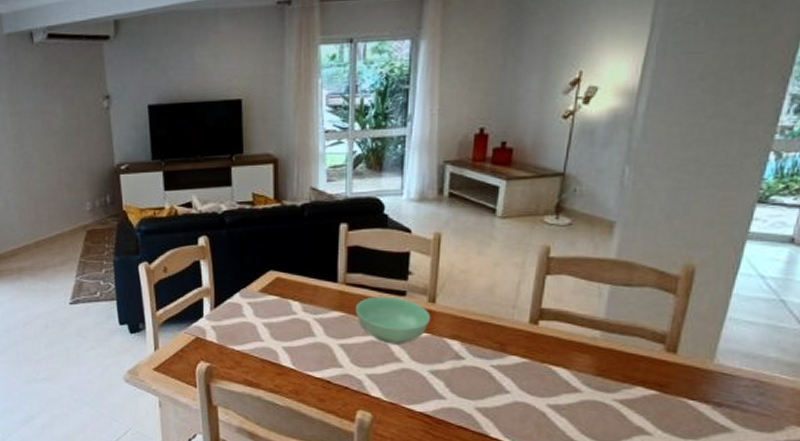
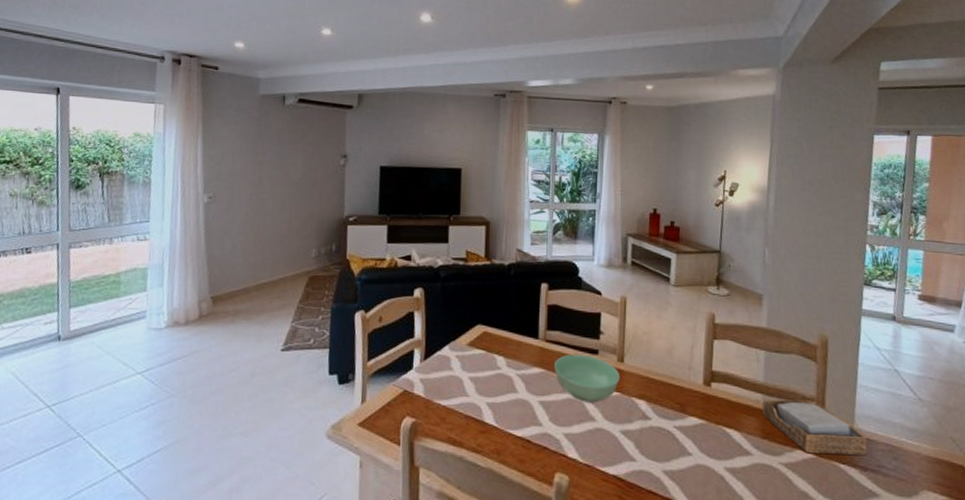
napkin holder: none [598,335,727,392] -> present [762,399,867,456]

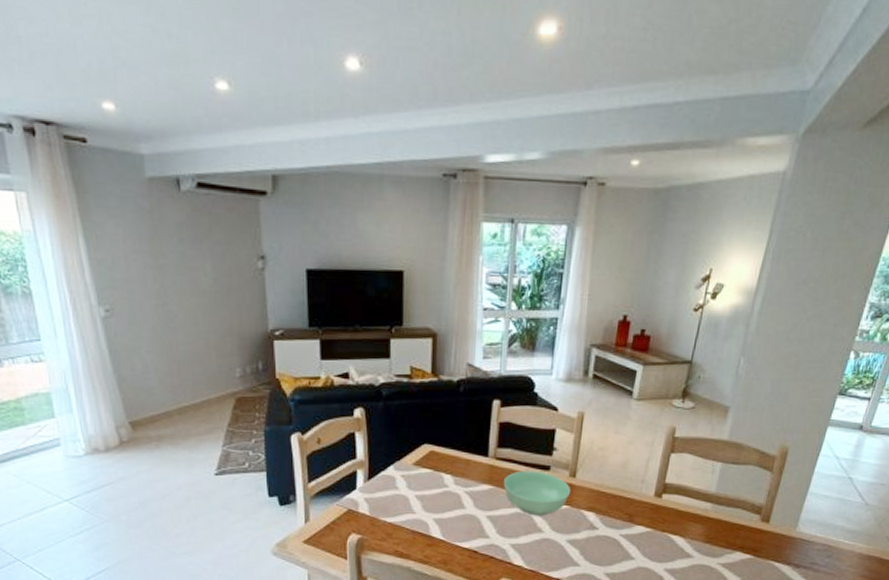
napkin holder: present [762,399,867,456] -> none [709,507,806,555]

